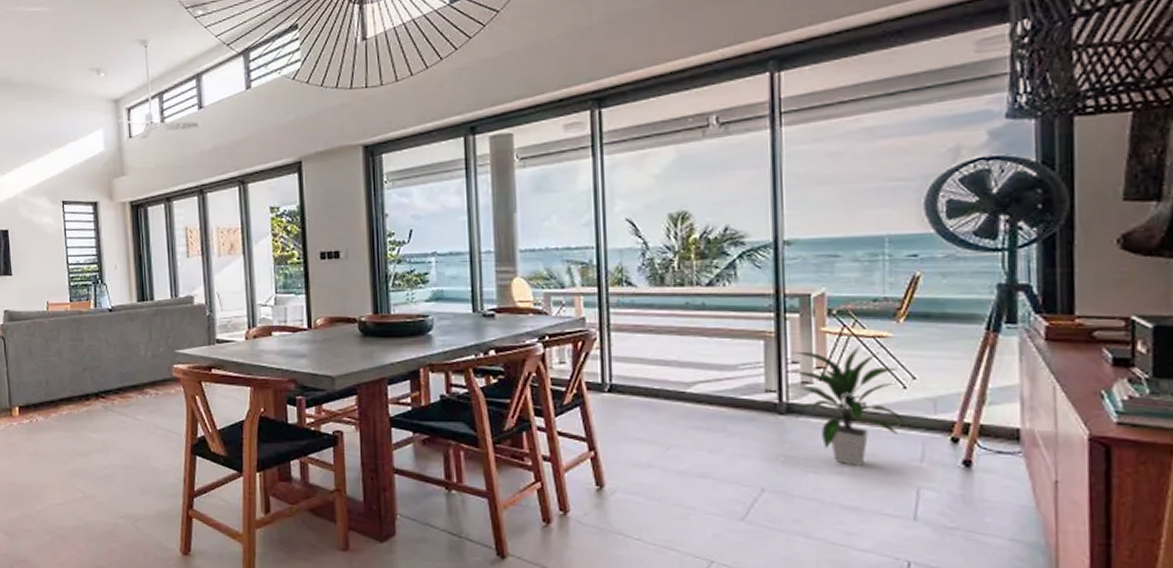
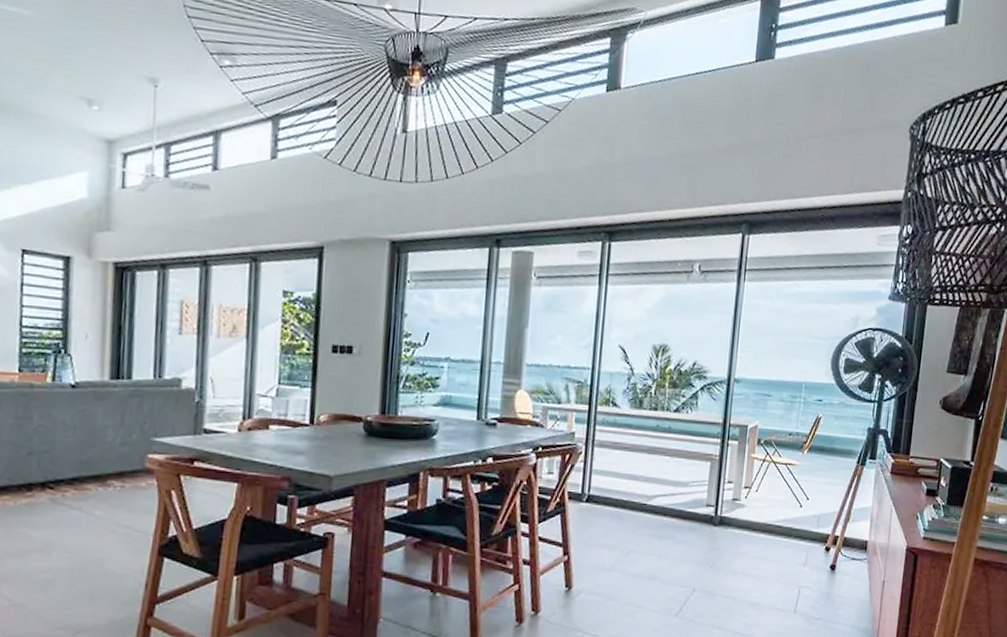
indoor plant: present [788,346,908,466] -> none [724,471,799,570]

